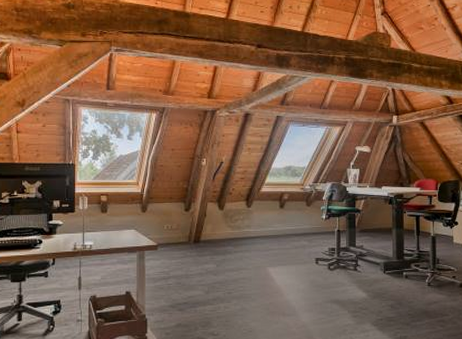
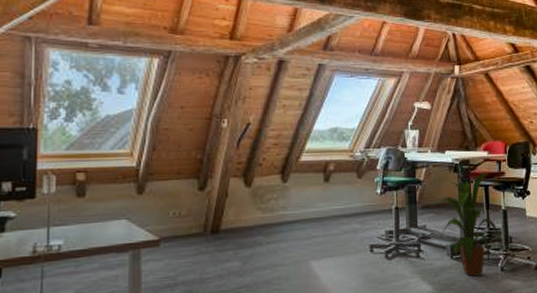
house plant: none [367,204,430,289] -> present [431,172,502,277]

